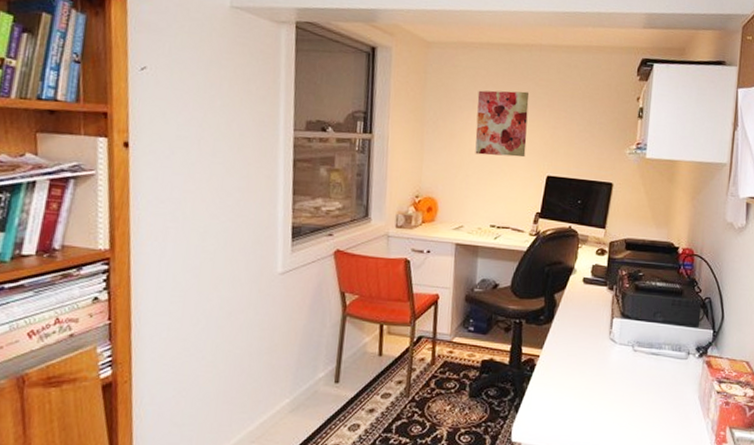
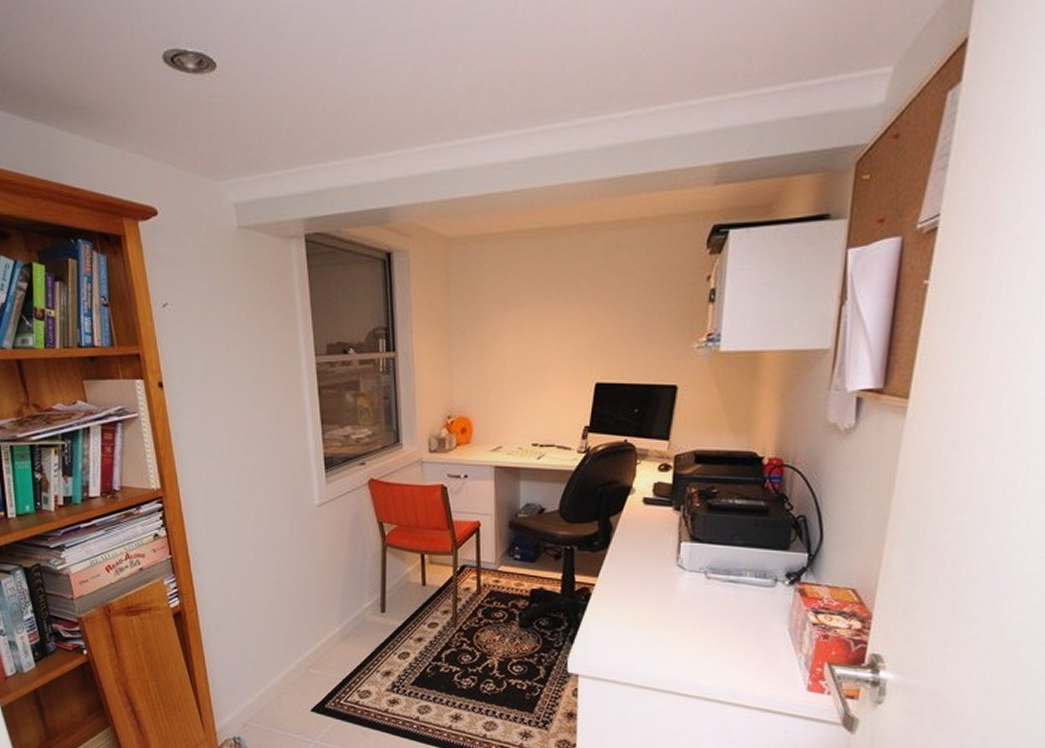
wall art: present [475,90,529,158] -> none [509,284,571,365]

